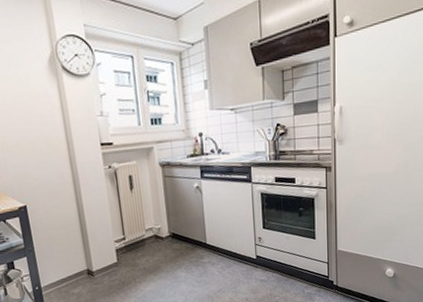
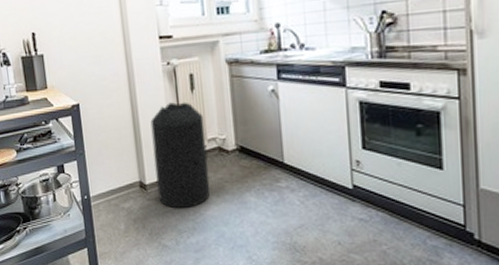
trash can: none [95,199,149,289] -> present [150,102,211,209]

